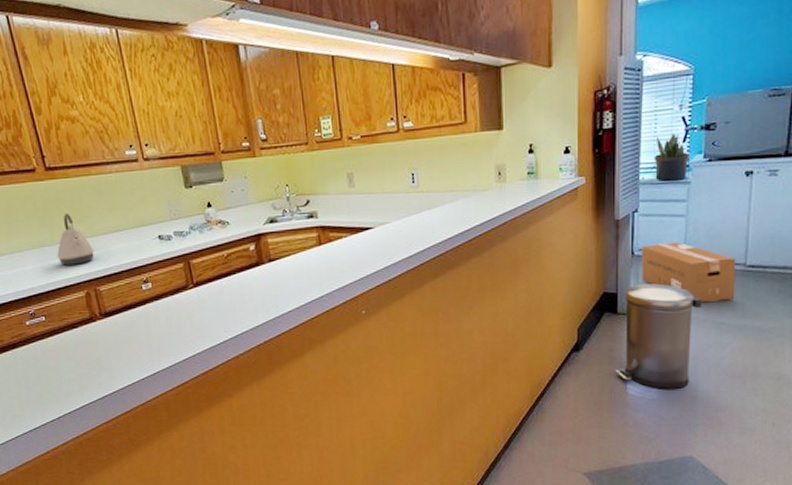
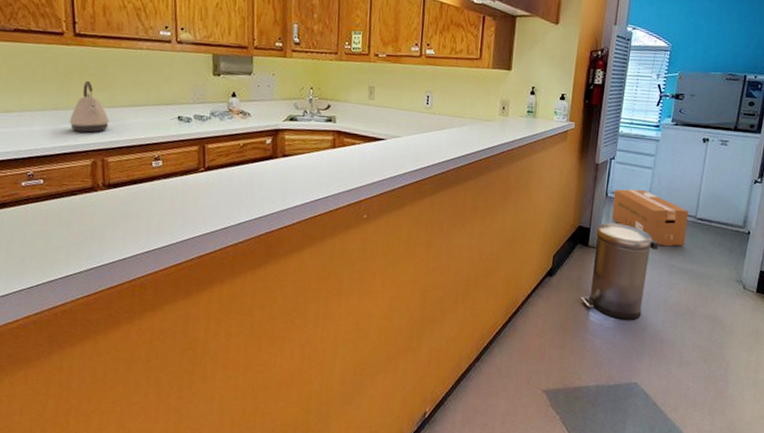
planter: present [654,133,690,183] -> none [631,97,661,139]

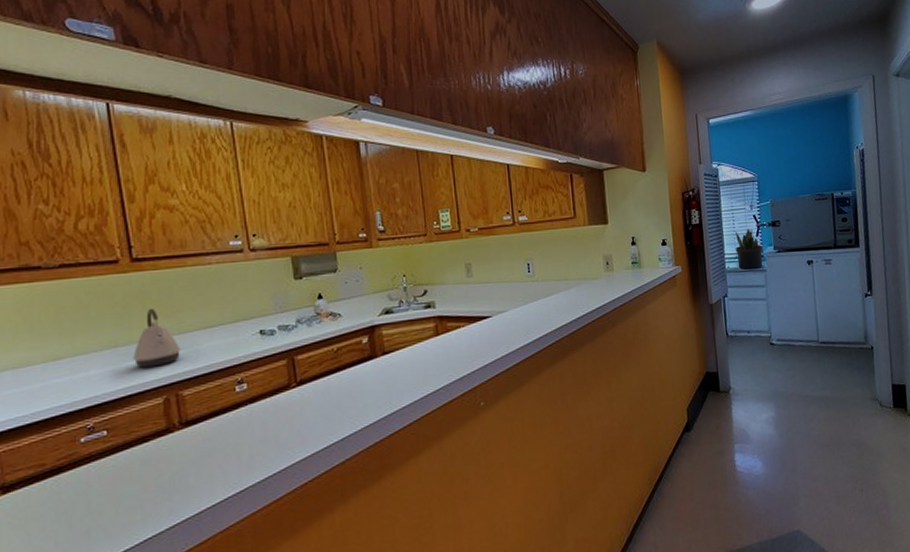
pedal bin: present [580,222,659,321] -> none [723,361,789,465]
box: present [612,189,689,247] -> none [734,322,814,378]
planter: none [631,97,661,139] -> present [735,228,763,271]

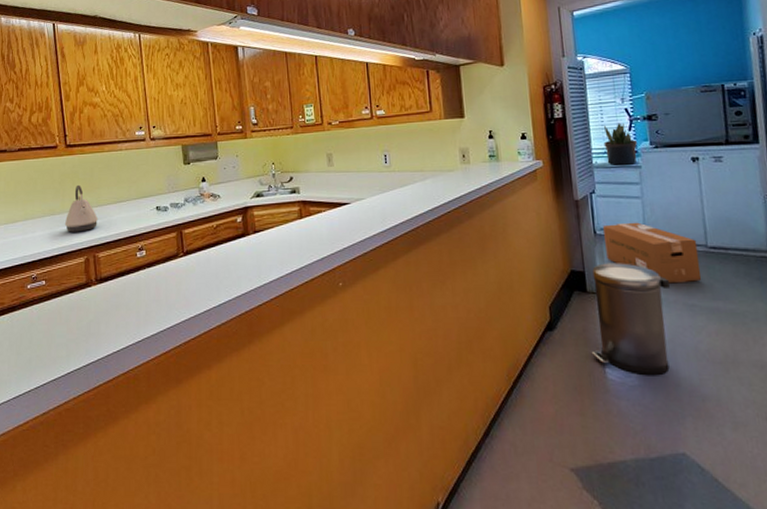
pedal bin: none [723,361,789,465] -> present [591,263,671,376]
box: none [734,322,814,378] -> present [603,222,702,284]

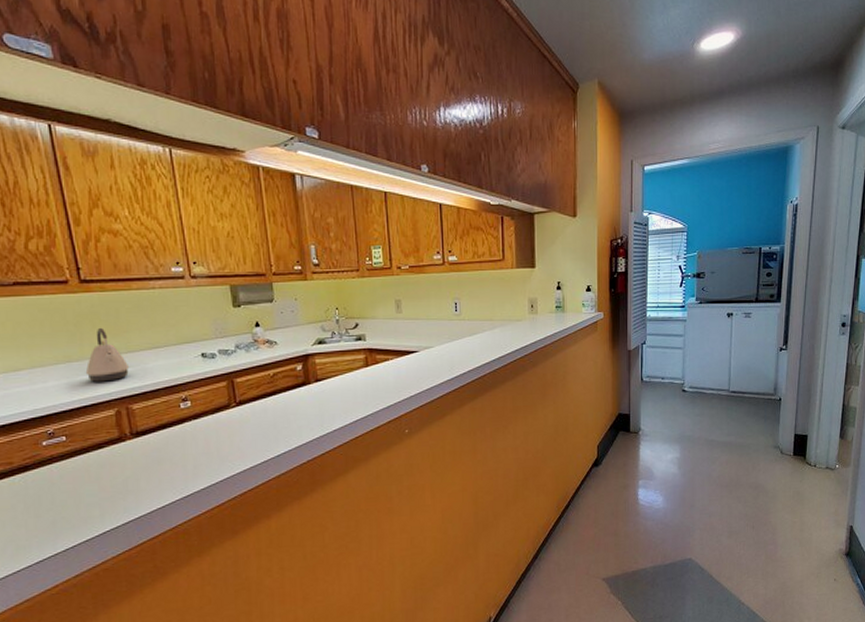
pedal bin: present [591,263,671,376] -> none [628,406,697,500]
planter: present [603,122,637,167] -> none [658,279,685,320]
box: present [603,222,702,284] -> none [649,370,722,423]

